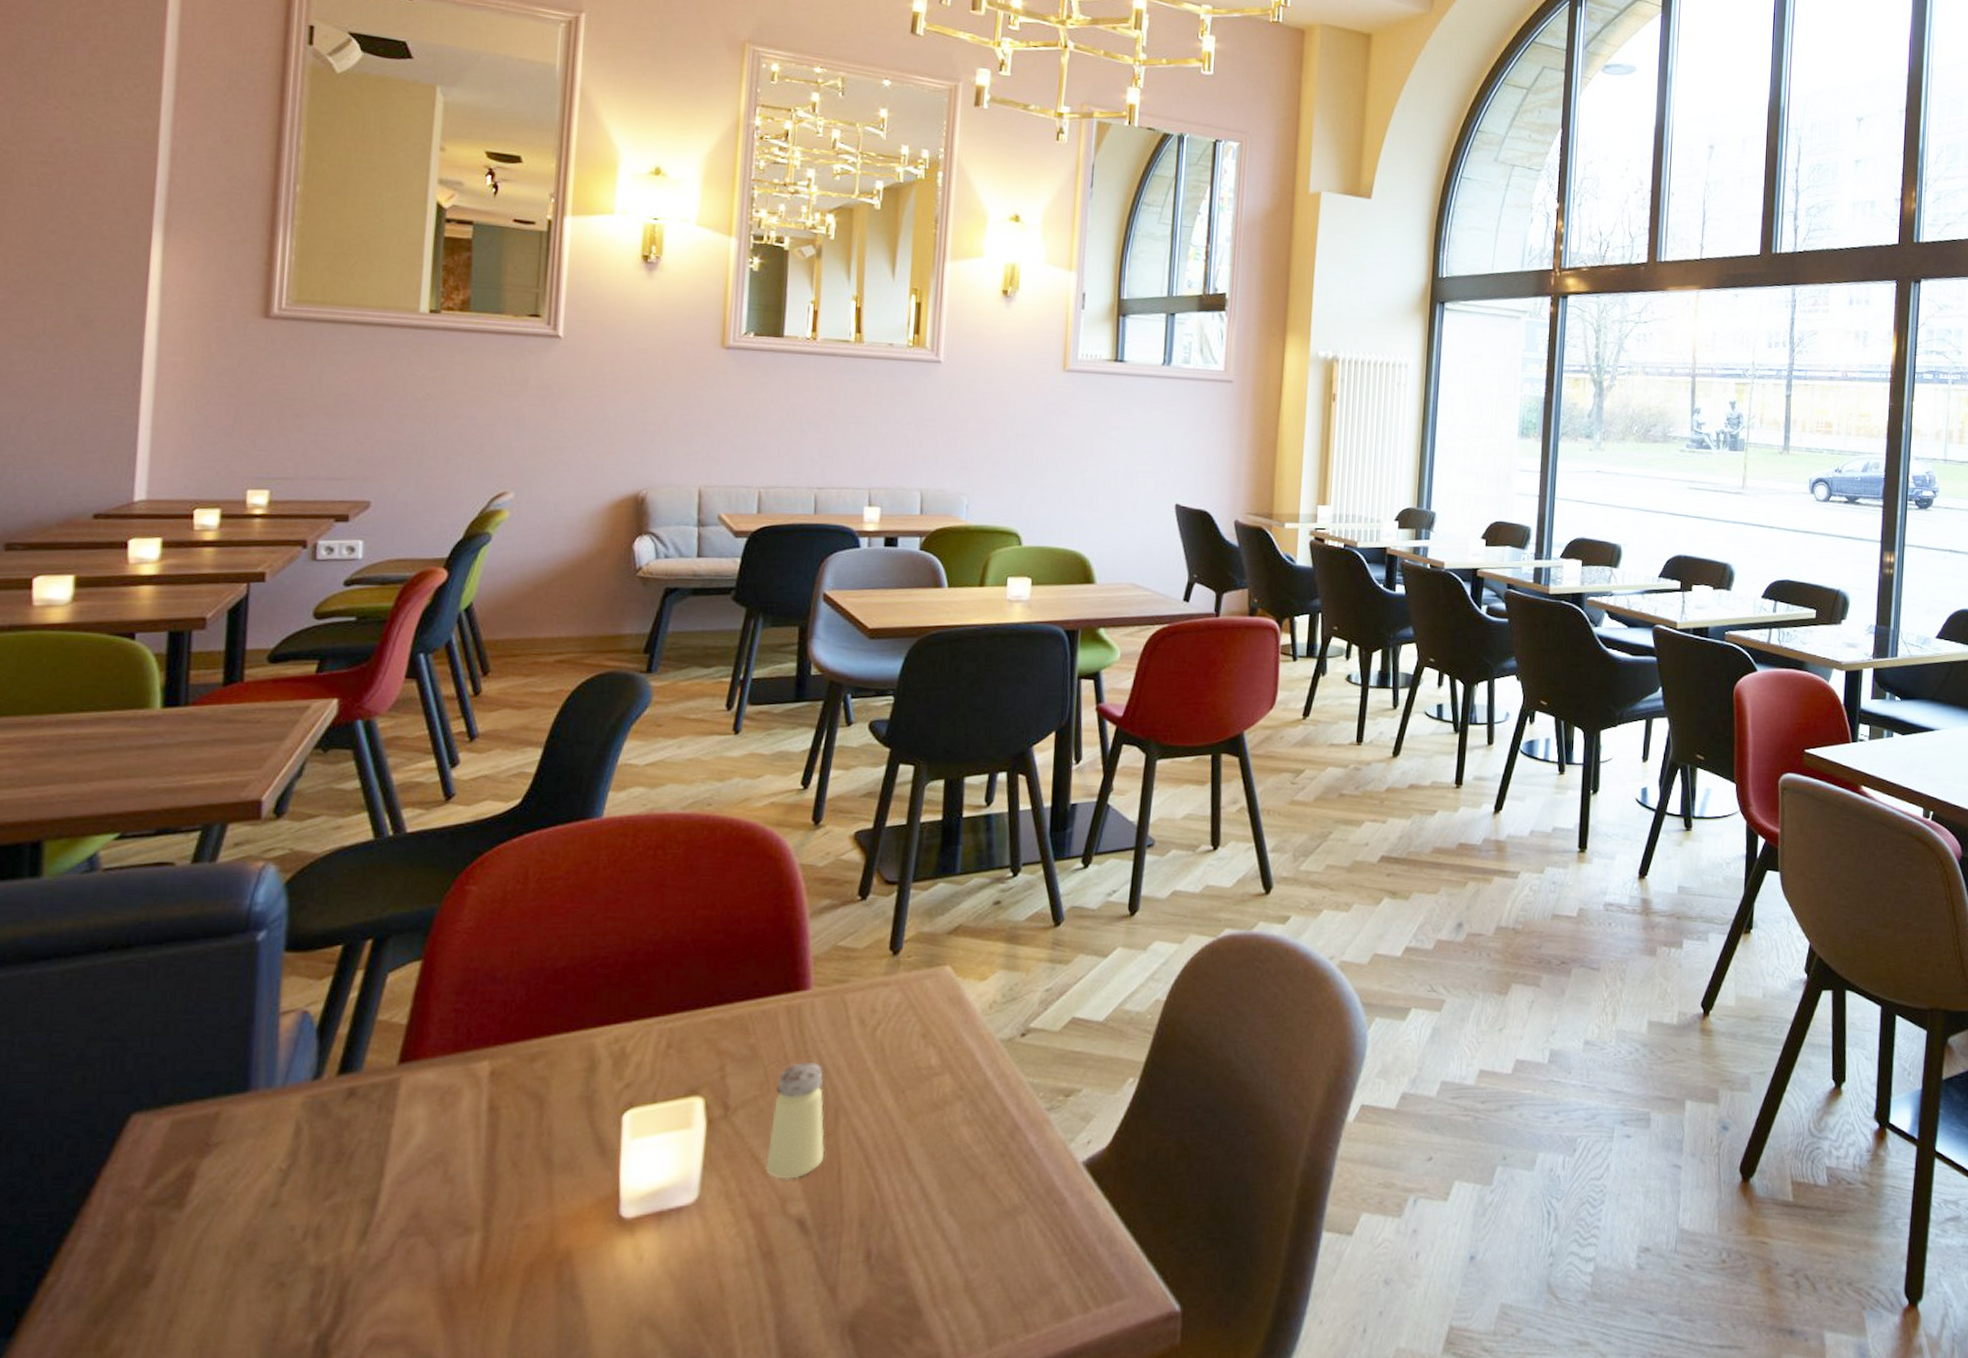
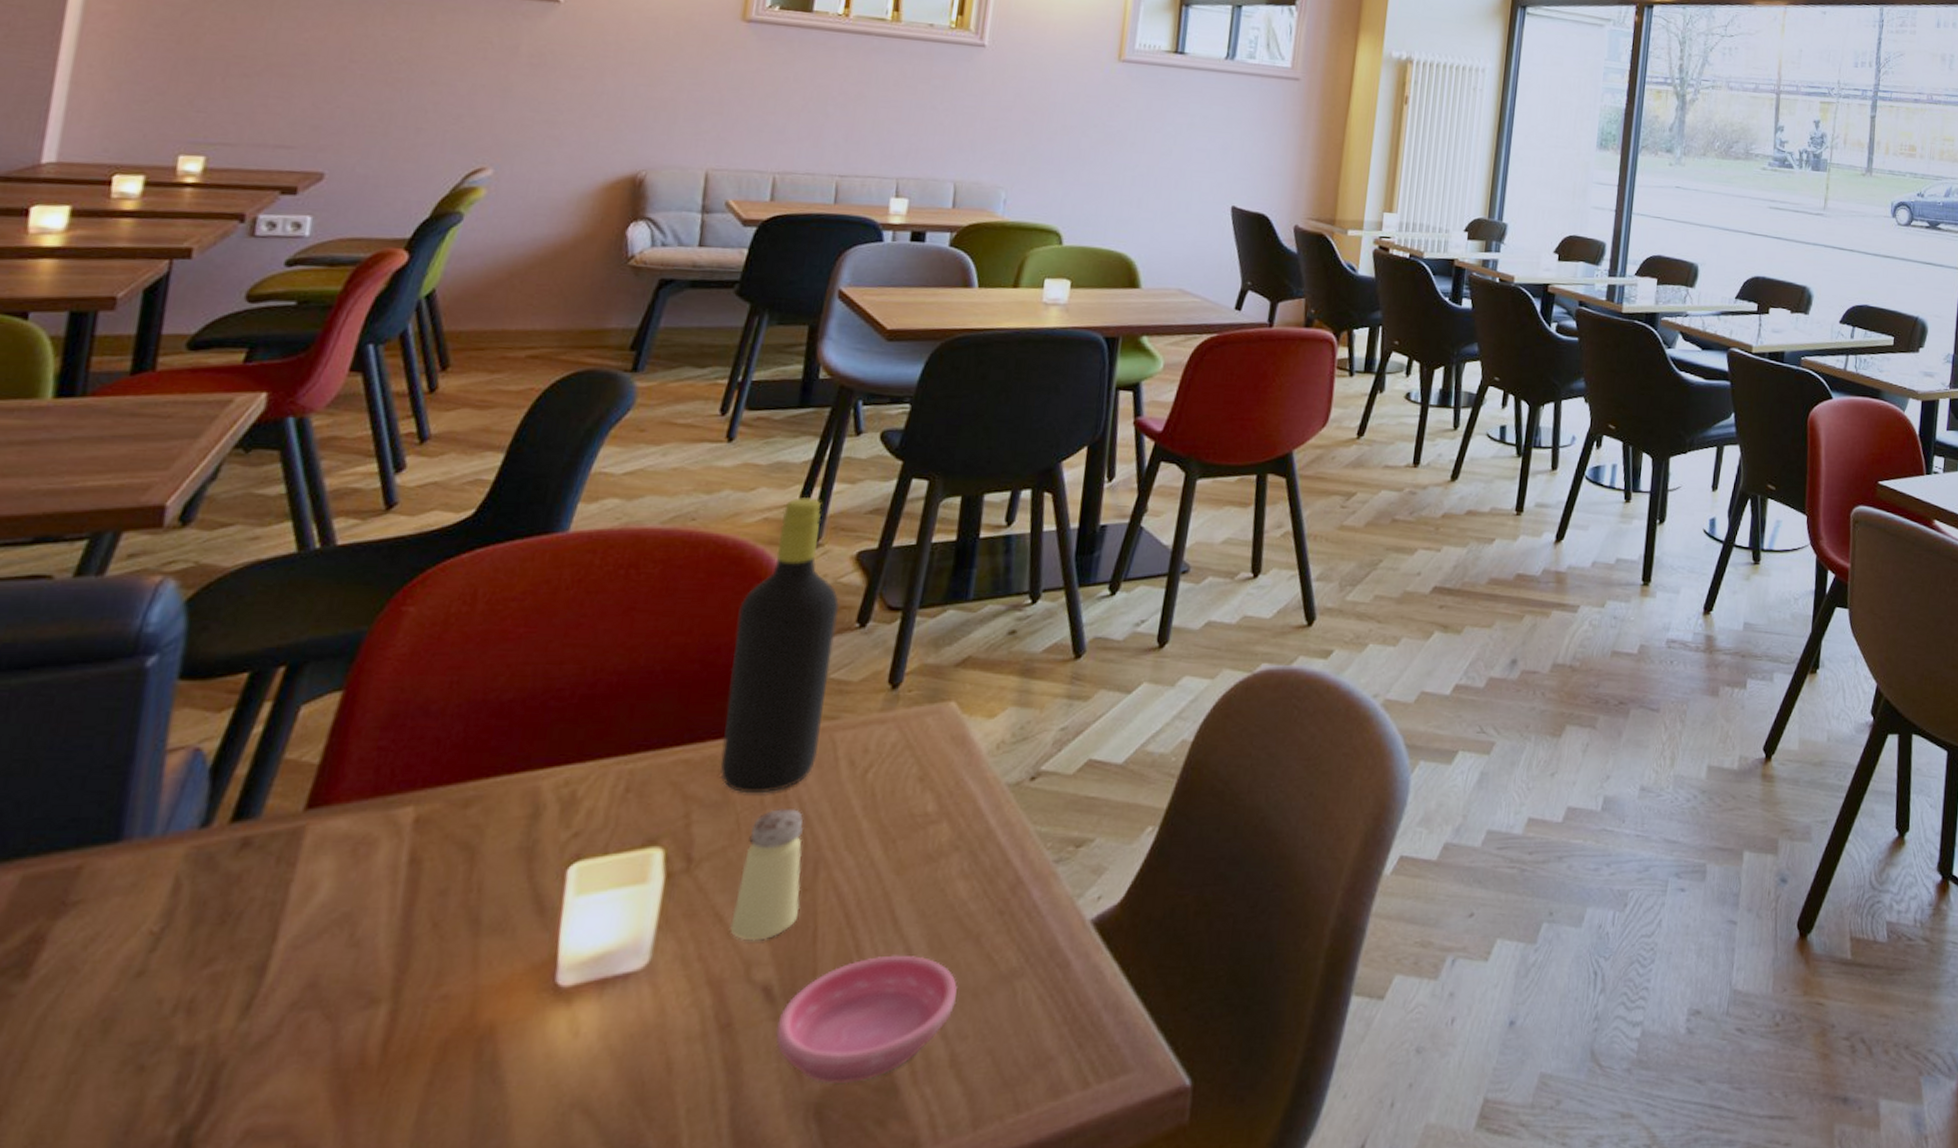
bottle: none [747,783,843,1049] -> present [720,497,840,794]
saucer: none [811,1192,967,1305] -> present [776,955,957,1084]

